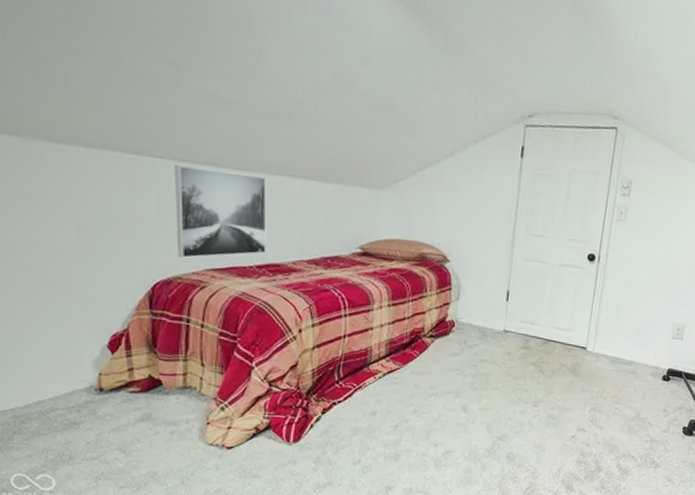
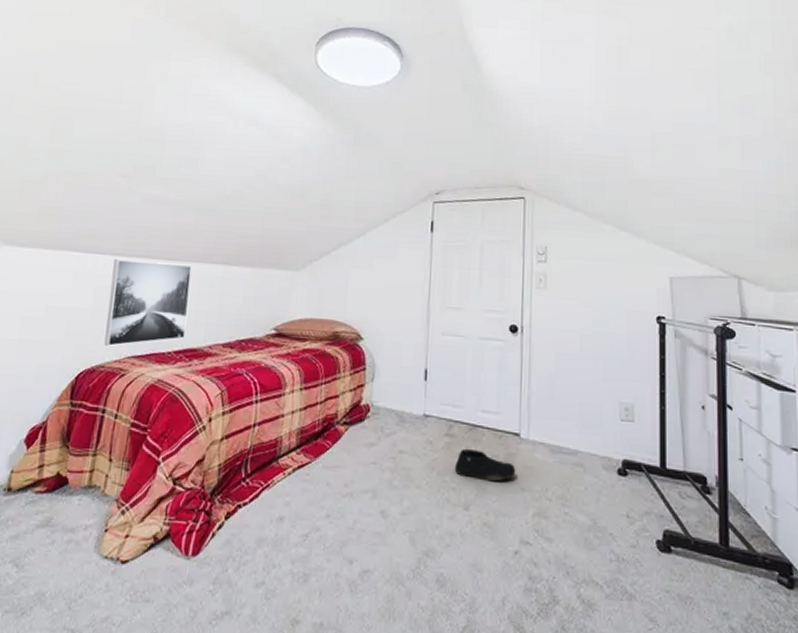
shoe: none [528,358,580,384] -> present [455,448,516,481]

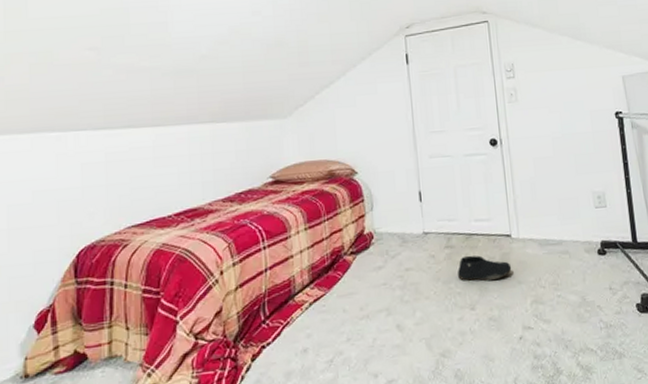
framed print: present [104,258,192,347] -> none [96,128,183,221]

